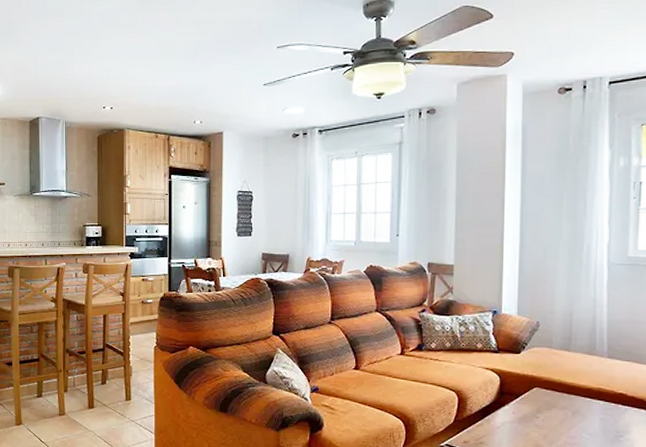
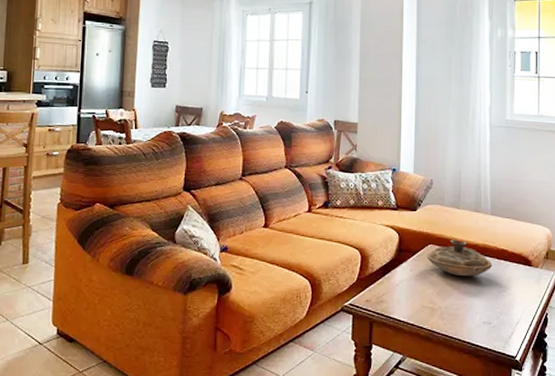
decorative bowl: none [532,382,609,421] -> present [427,239,493,277]

